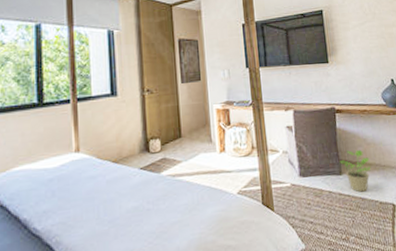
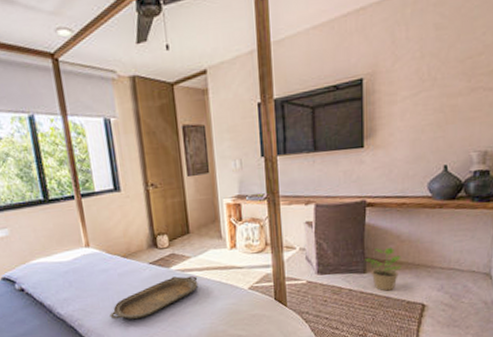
serving tray: none [93,181,189,234] -> present [110,276,198,320]

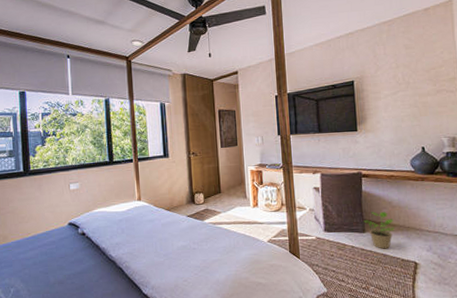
serving tray: present [110,276,198,320] -> none [152,228,226,264]

